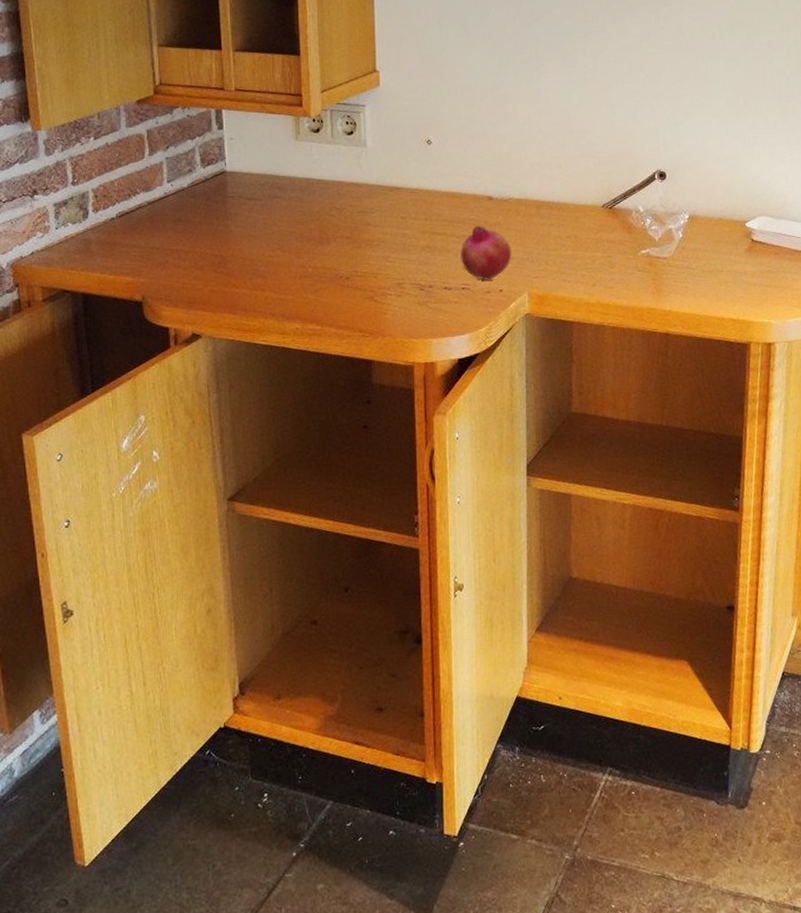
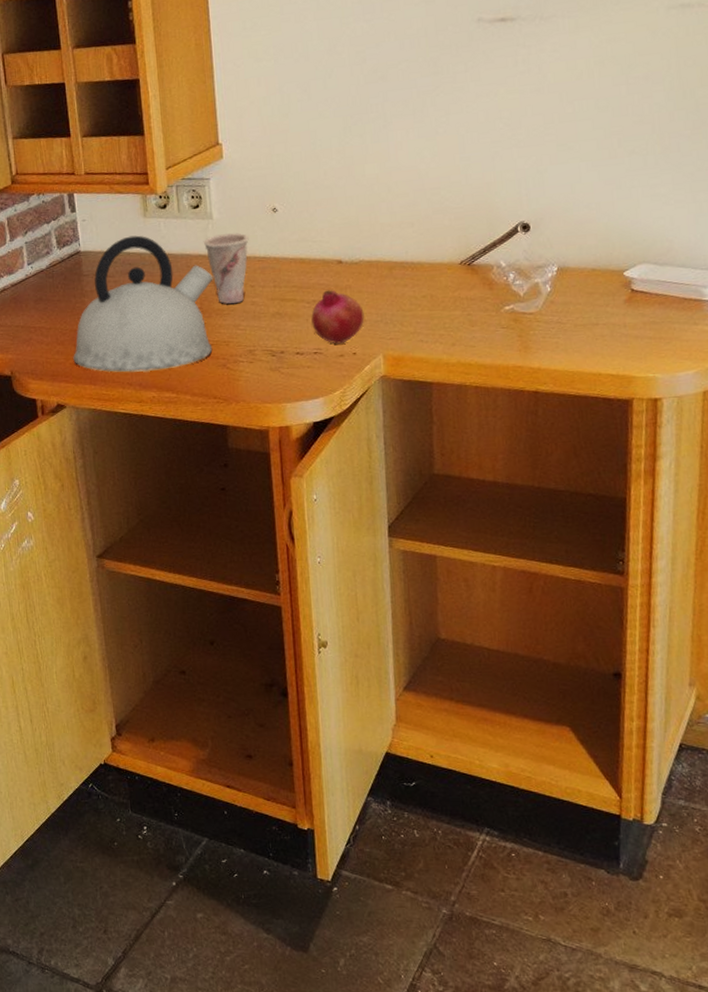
kettle: none [212,158,364,302] -> present [73,235,213,373]
cup: none [355,162,402,235] -> present [203,233,249,305]

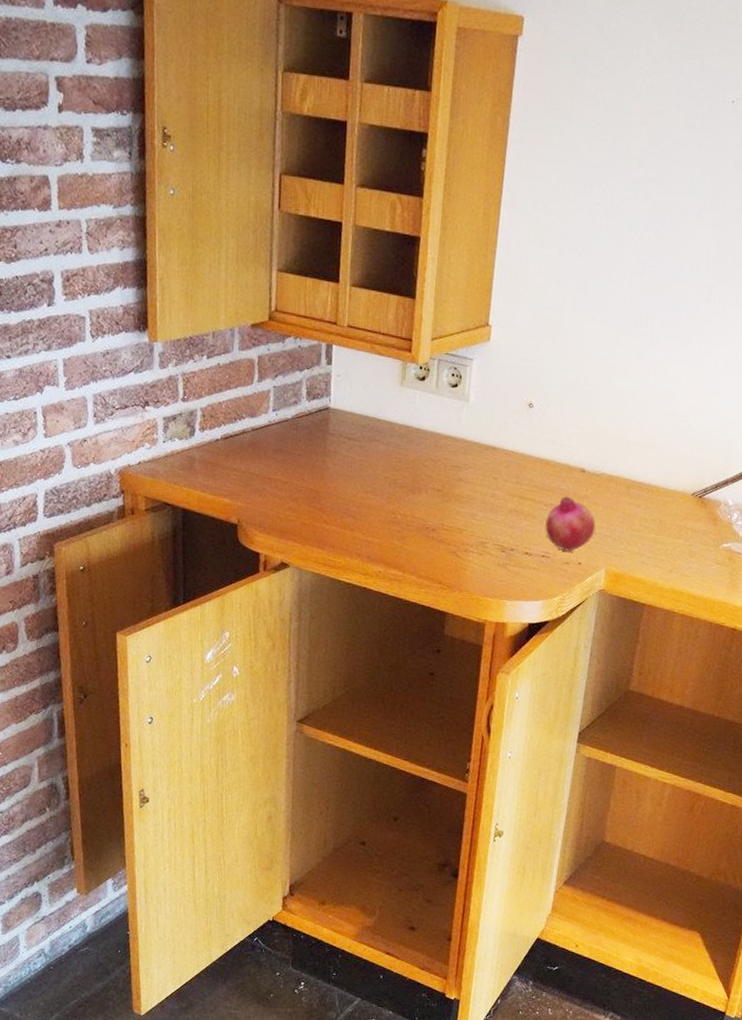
kettle: present [73,235,213,373] -> none [305,402,459,546]
cup: present [203,233,249,305] -> none [455,419,501,493]

